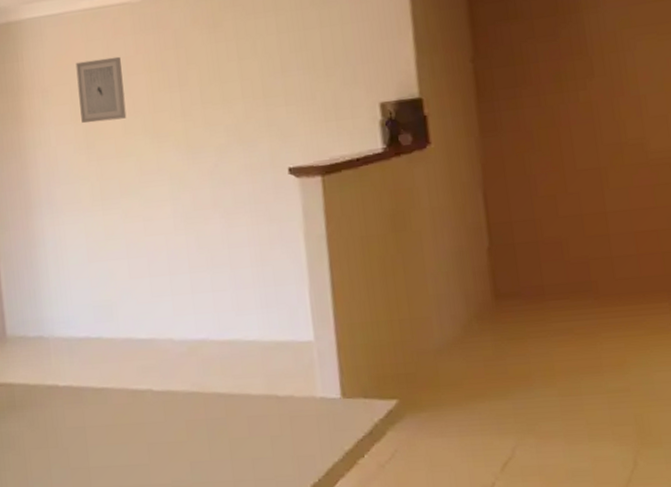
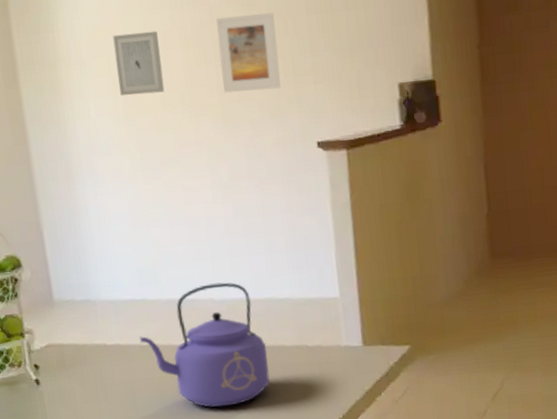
kettle: none [93,321,235,462] -> present [139,282,270,407]
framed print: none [181,32,249,118] -> present [216,12,281,93]

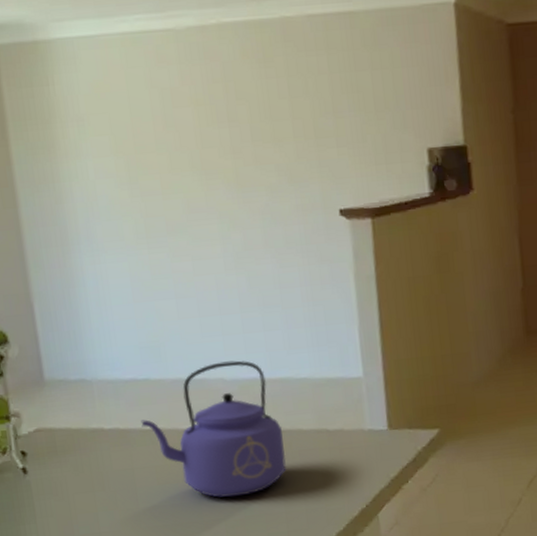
wall art: present [112,30,165,96] -> none [114,86,173,157]
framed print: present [216,12,281,93] -> none [230,69,300,155]

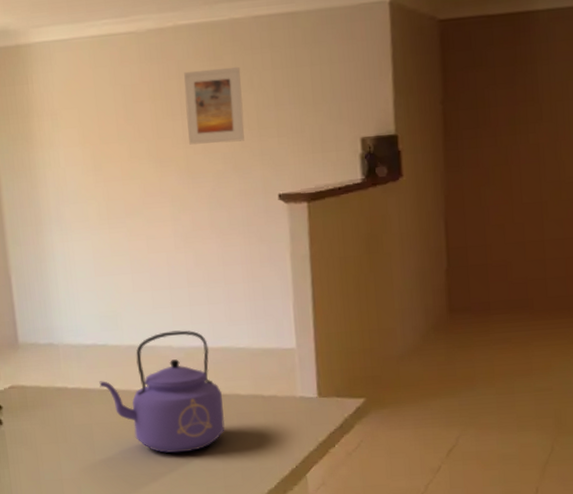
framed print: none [230,69,300,155] -> present [183,66,245,145]

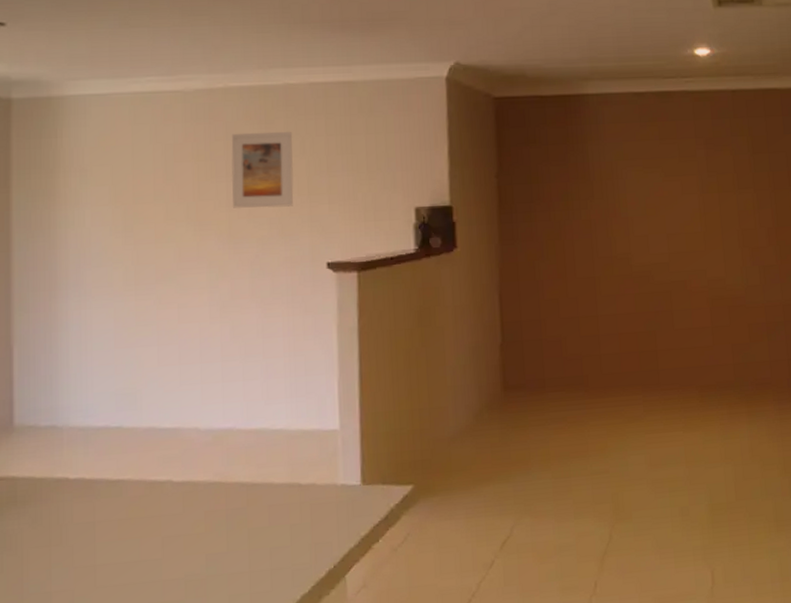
kettle: present [99,330,225,453] -> none [108,409,255,555]

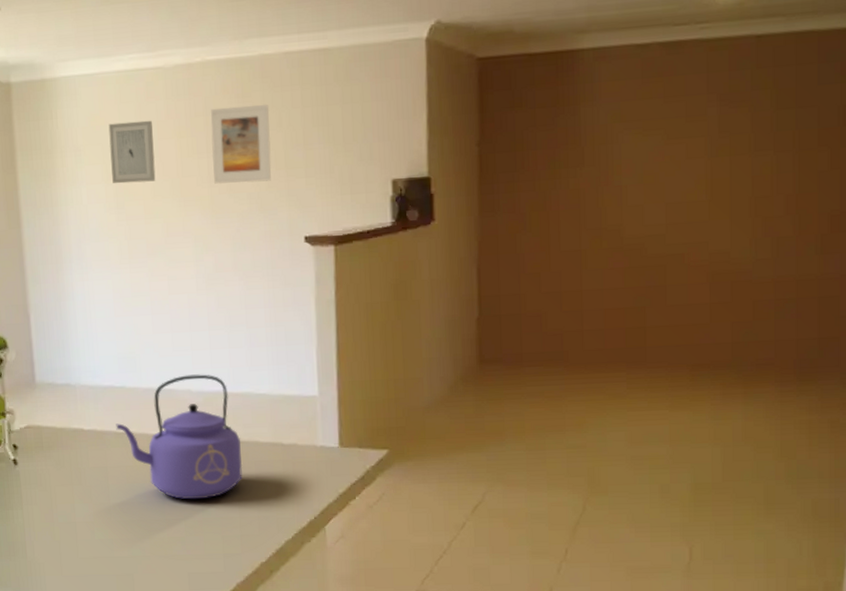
kettle: none [108,409,255,555] -> present [116,374,243,500]
wall art: none [120,142,170,206] -> present [108,120,156,184]

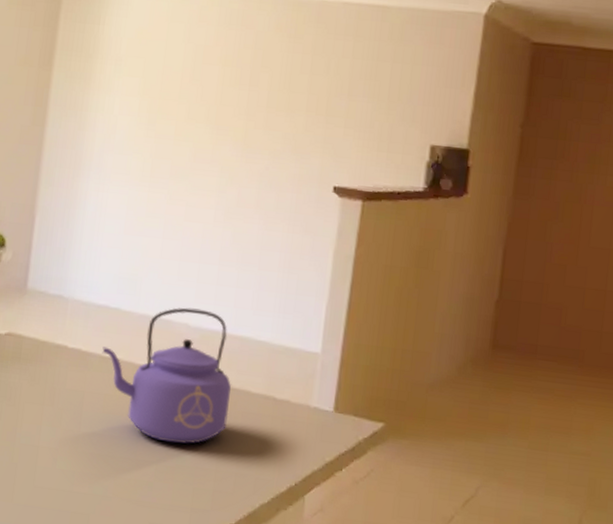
wall art: present [108,120,156,184] -> none [148,39,199,104]
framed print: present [210,104,272,184] -> none [251,43,320,125]

